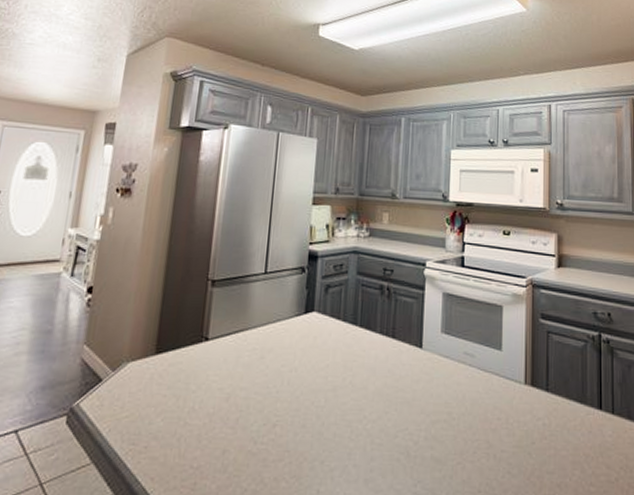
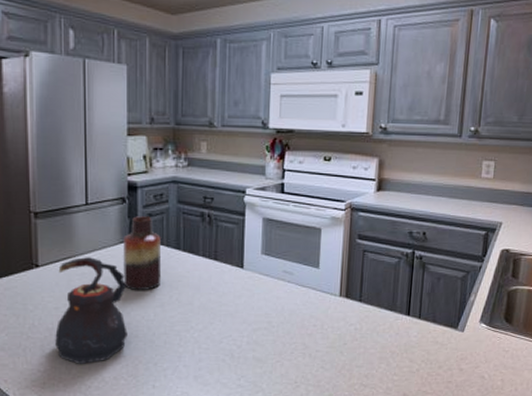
teapot: none [214,331,298,460] -> present [55,257,127,364]
vase: none [295,287,338,372] -> present [123,216,162,291]

